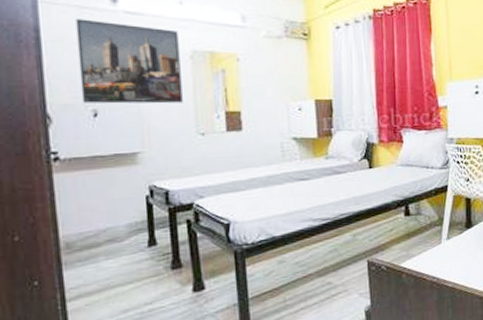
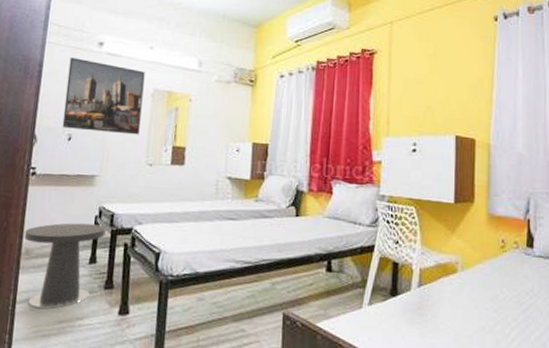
side table: none [59,204,162,302] -> present [24,223,106,309]

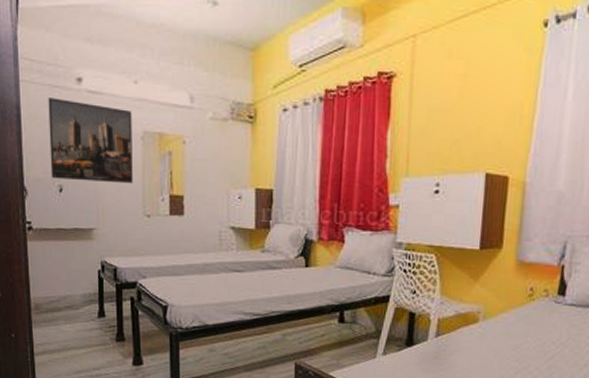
side table: present [24,223,106,309] -> none [31,277,110,360]

